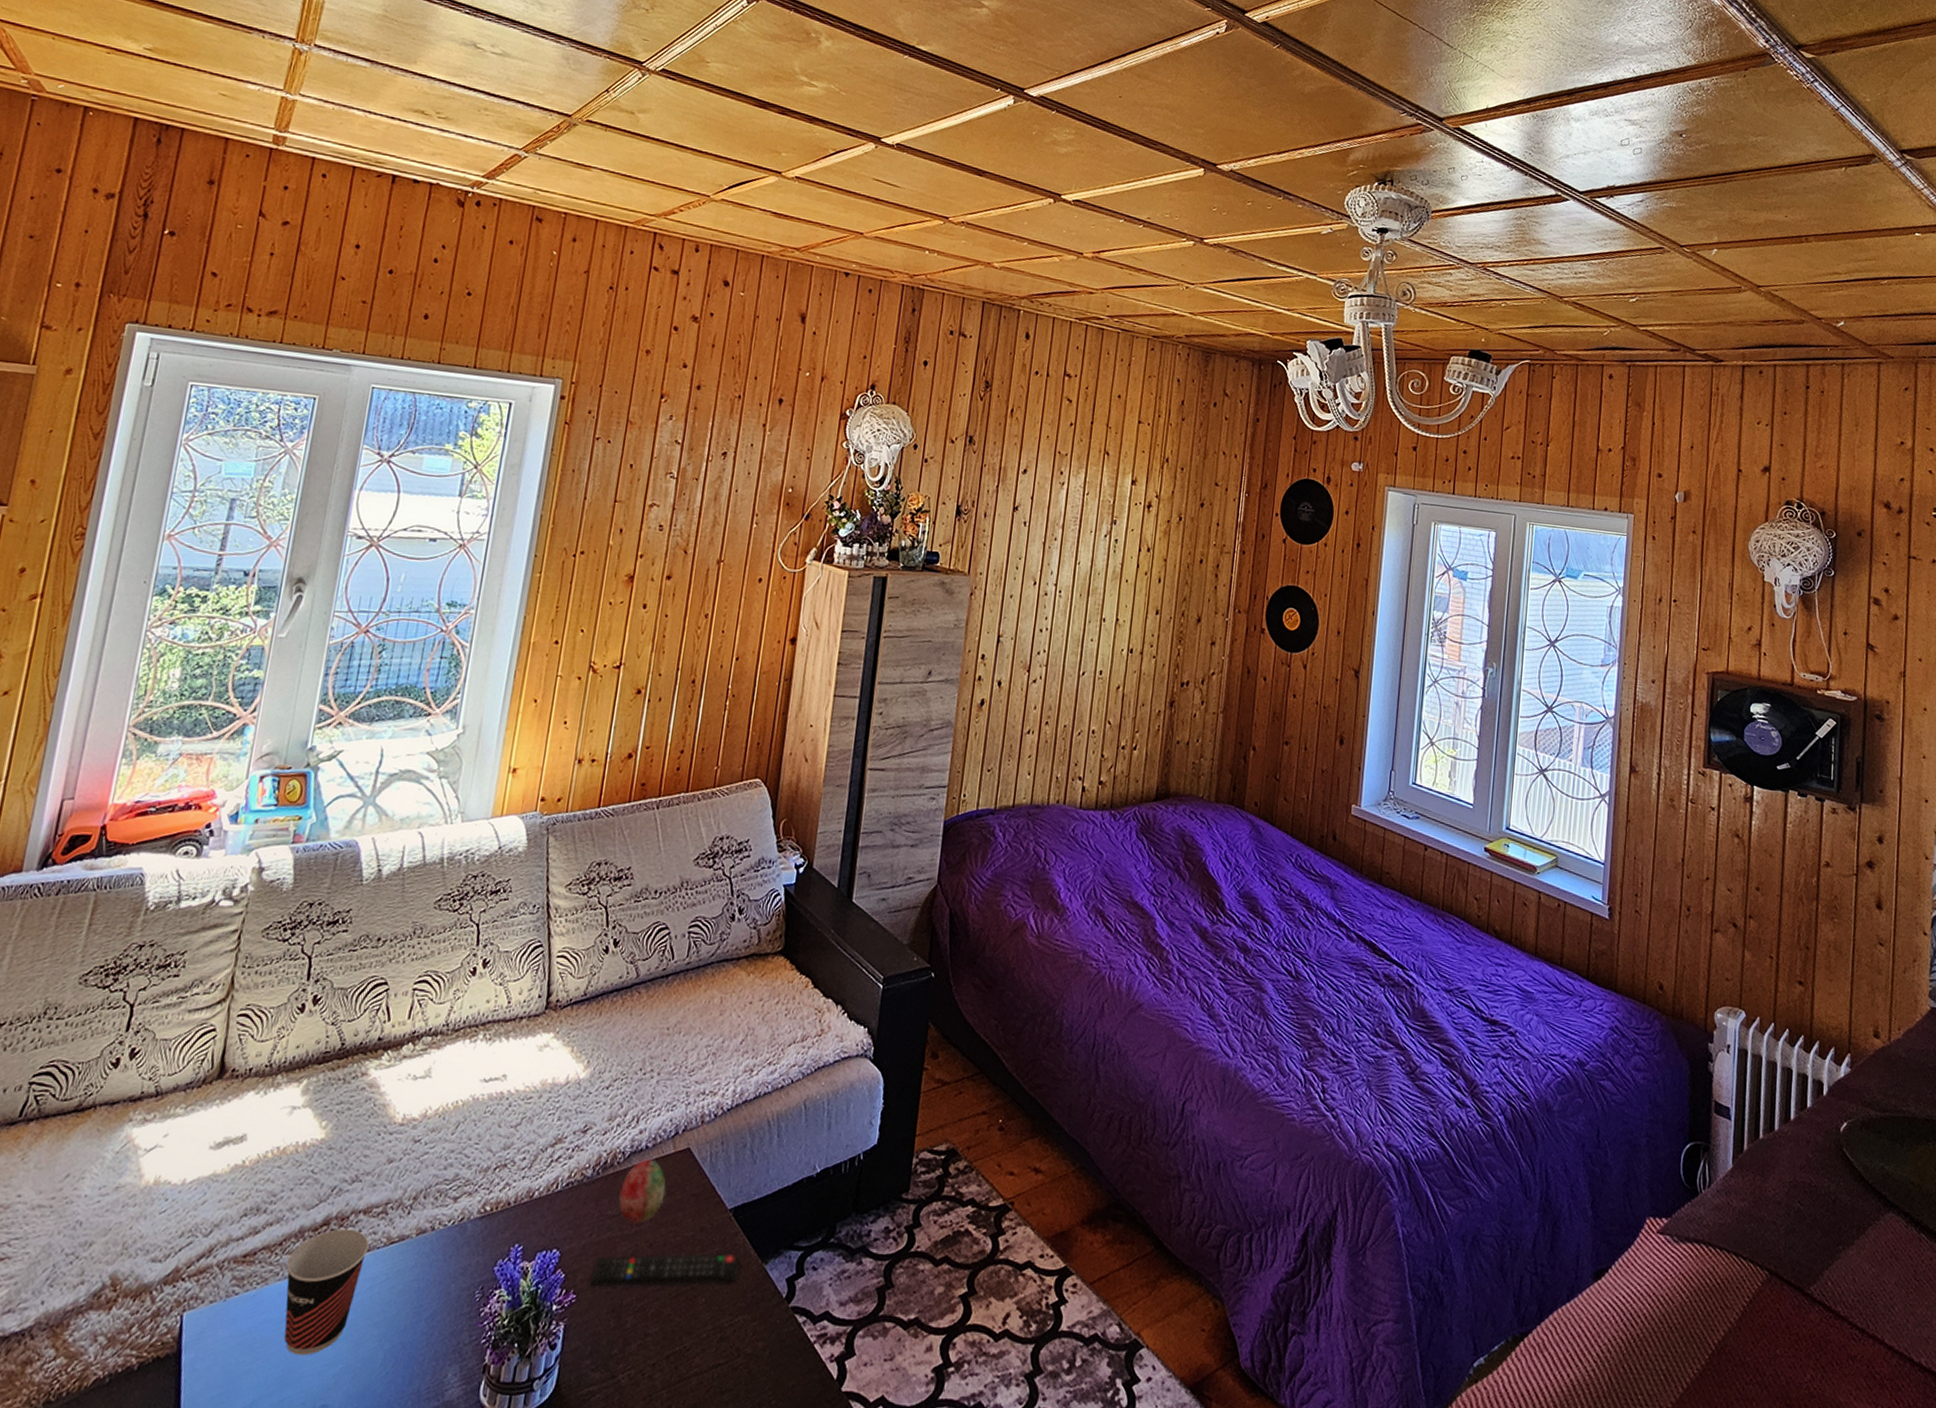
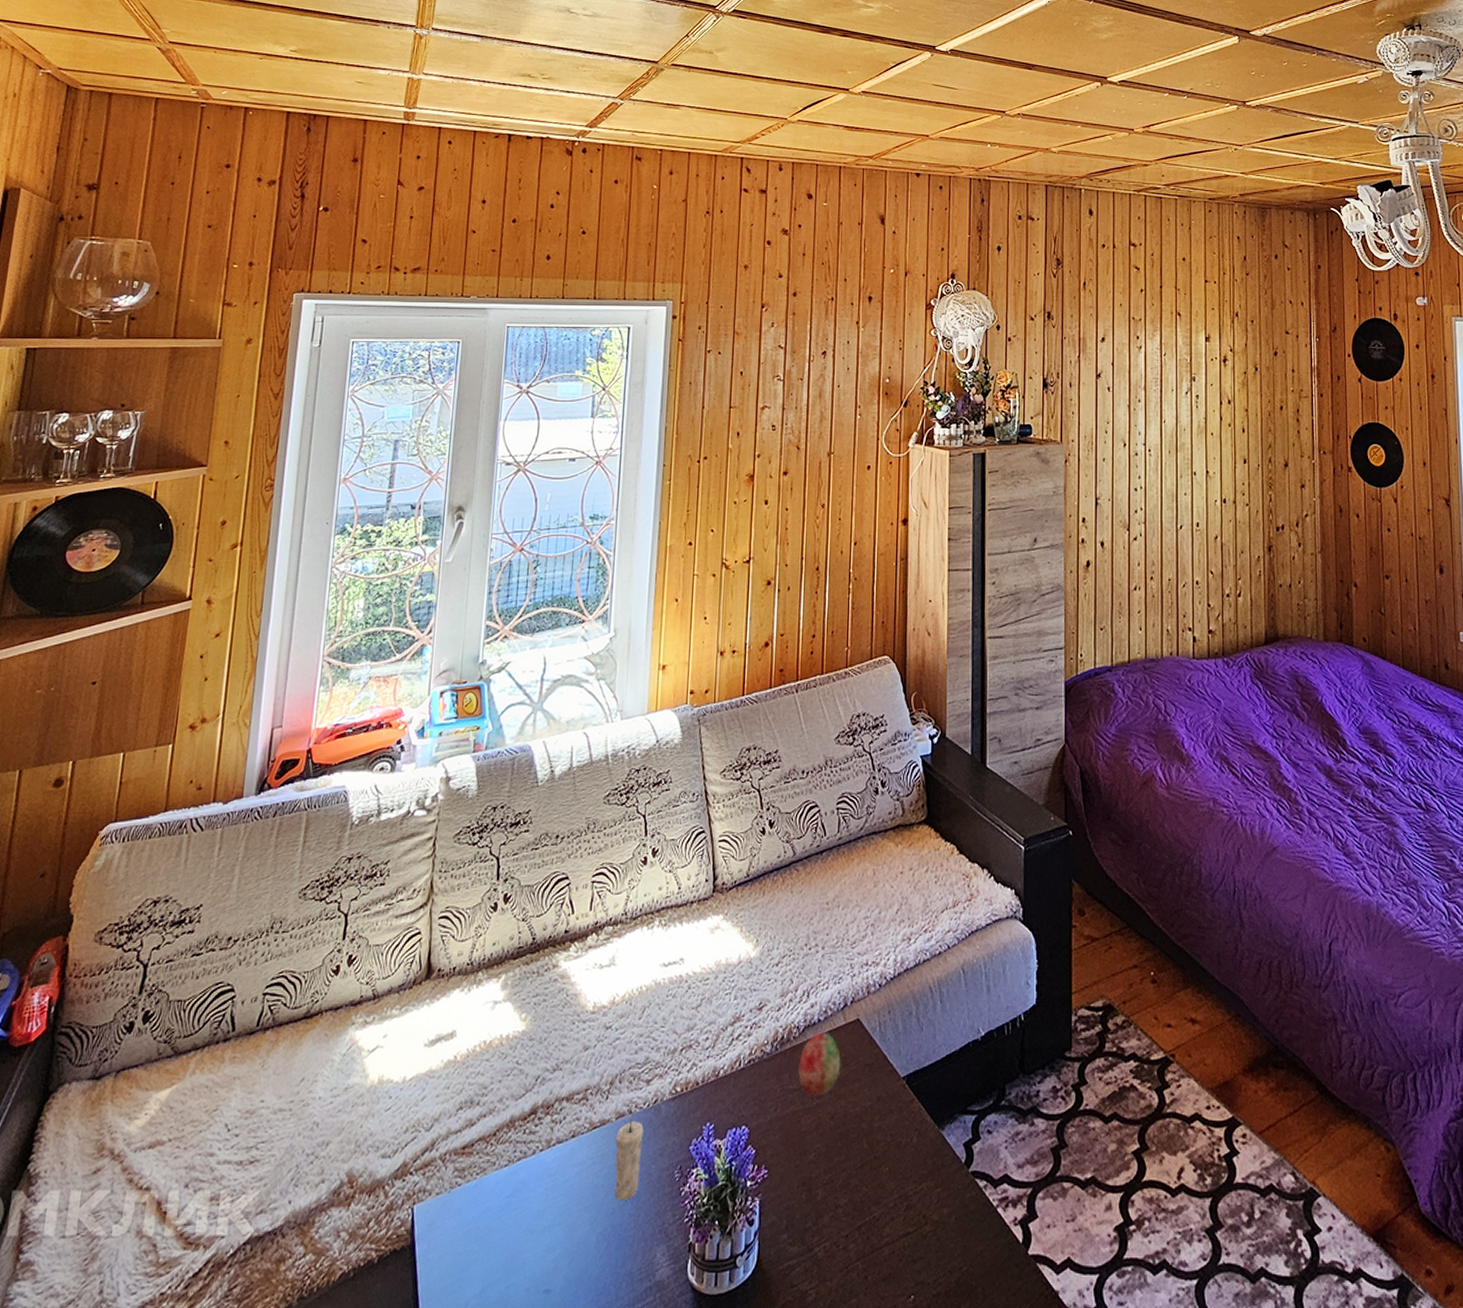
cup: present [284,1228,370,1356] -> none [501,1116,574,1242]
candle: none [408,1230,446,1319] -> present [615,1113,643,1202]
remote control: present [590,1253,740,1287] -> none [780,1120,918,1161]

